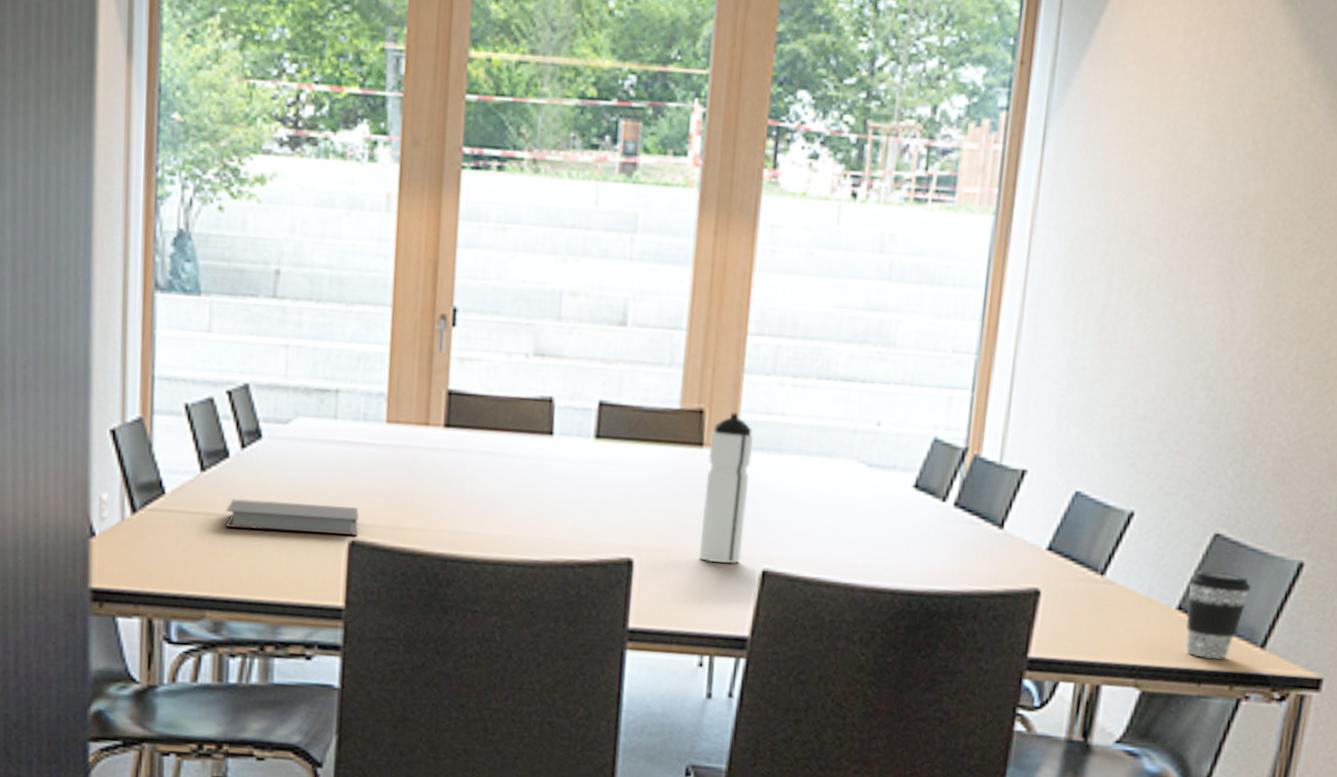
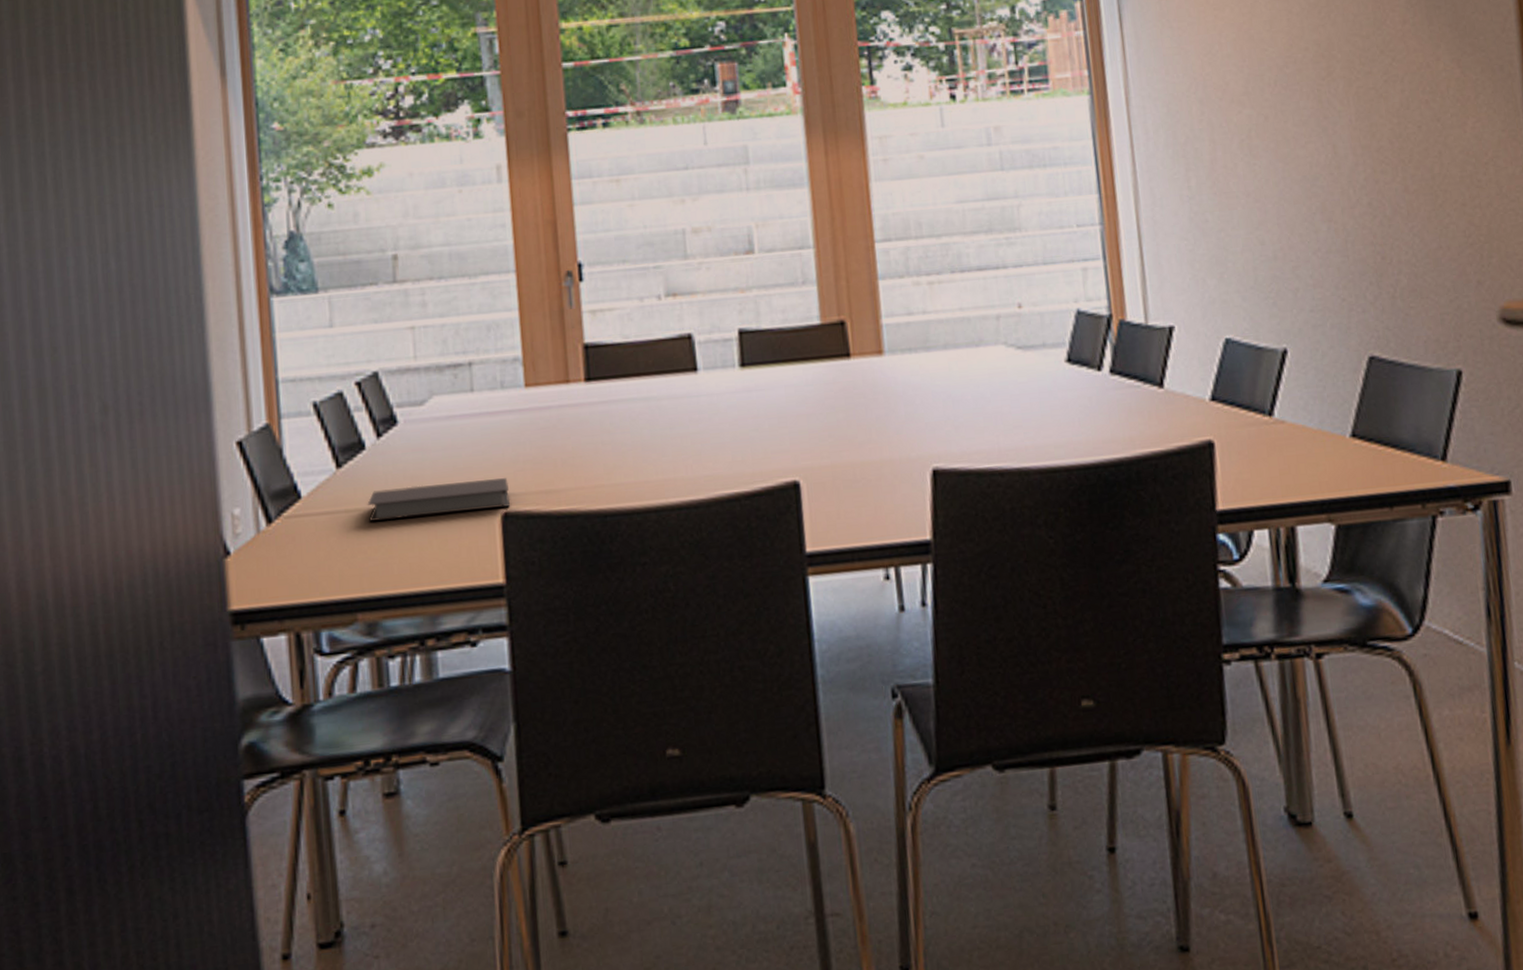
water bottle: present [699,412,753,564] -> none [856,318,909,471]
coffee cup: present [1185,570,1252,660] -> none [1356,391,1418,481]

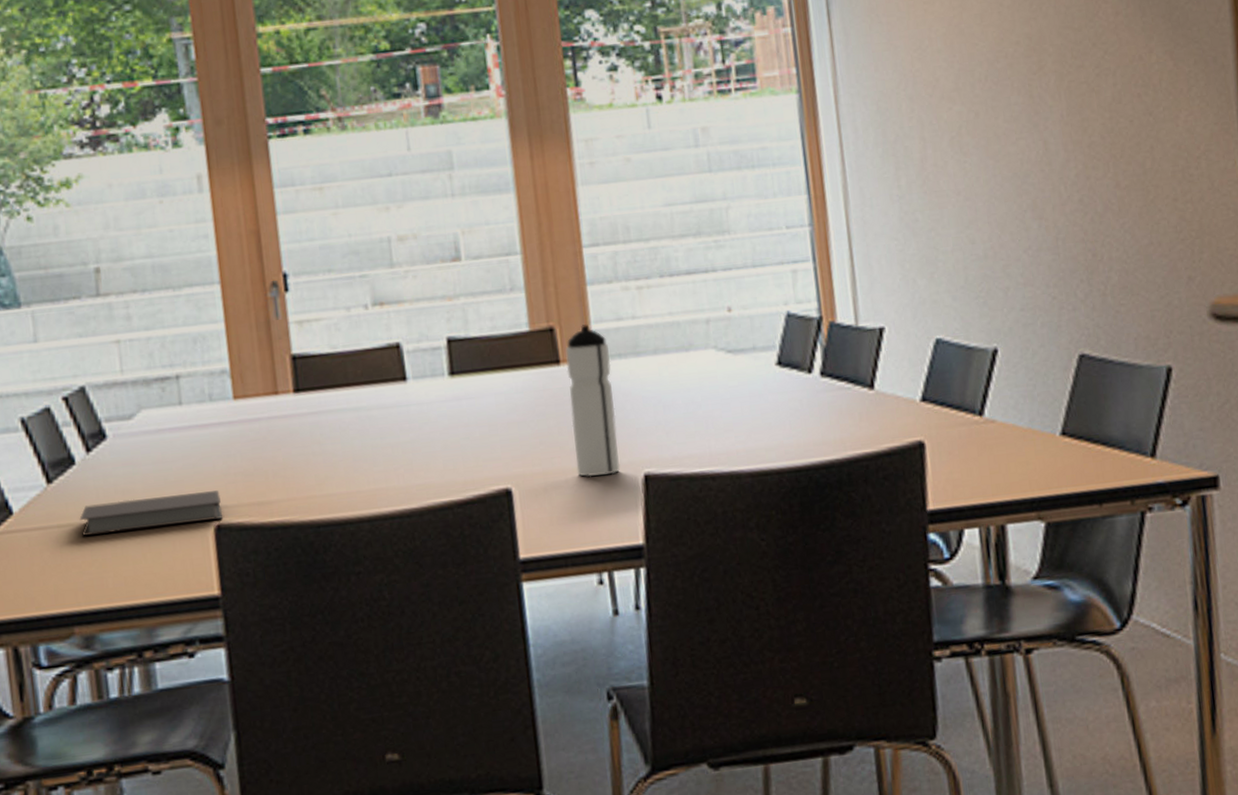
water bottle: none [856,318,909,471] -> present [565,324,621,477]

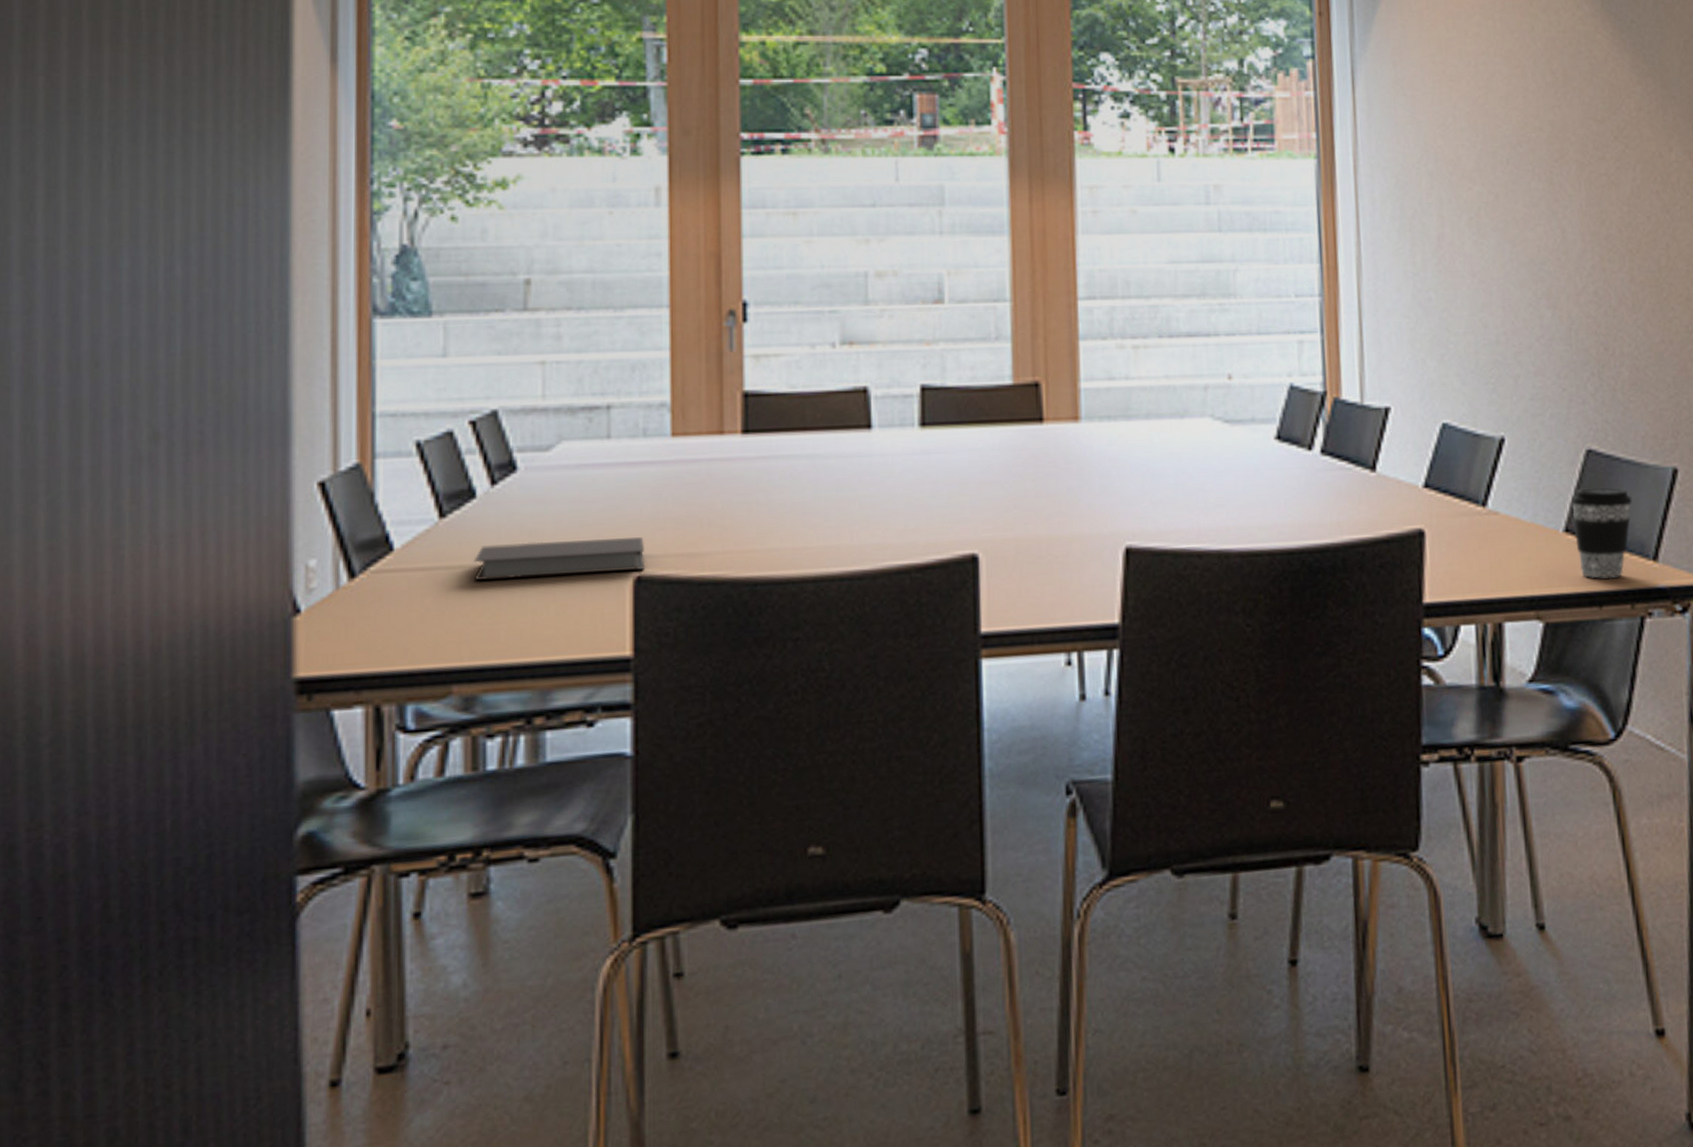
water bottle: present [565,324,621,477] -> none [1050,382,1101,547]
coffee cup: none [1066,389,1128,478] -> present [1570,487,1633,579]

